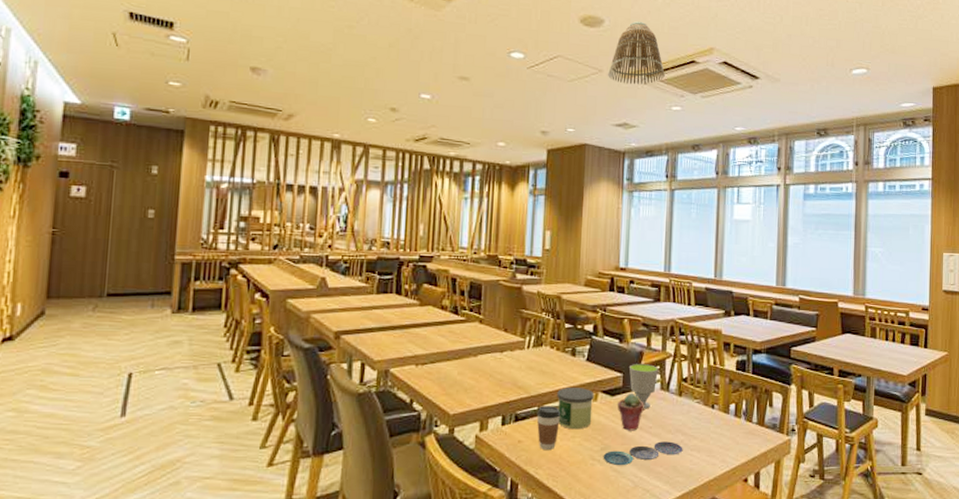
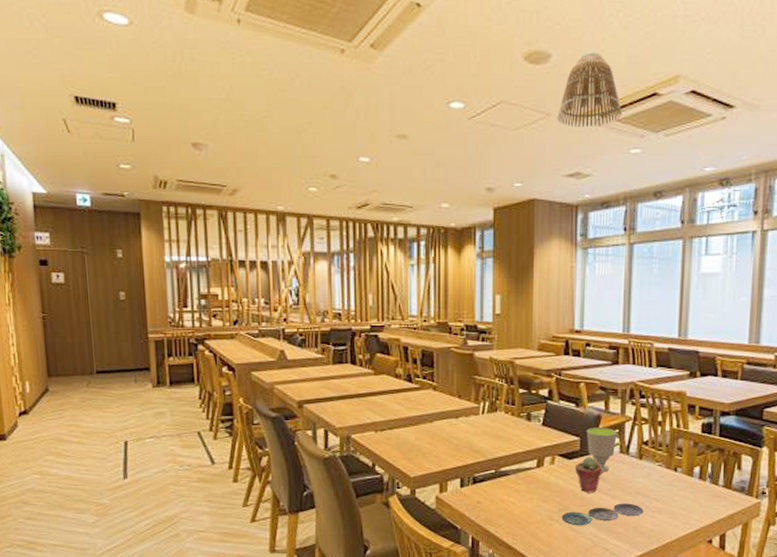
coffee cup: present [536,406,561,450] -> none [494,469,518,510]
candle: present [557,386,594,430] -> none [513,450,551,492]

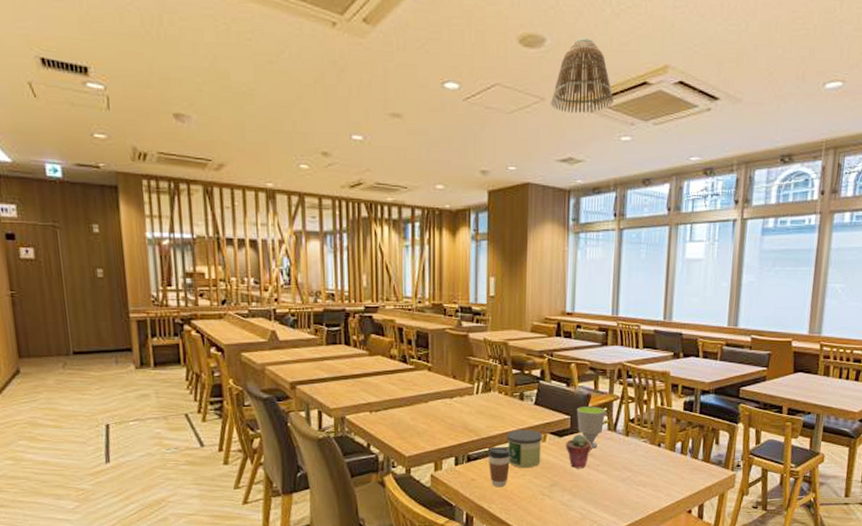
coffee cup: none [494,469,518,510] -> present [488,447,511,487]
candle: none [513,450,551,492] -> present [507,429,543,468]
plate: present [561,503,644,526] -> none [552,478,629,500]

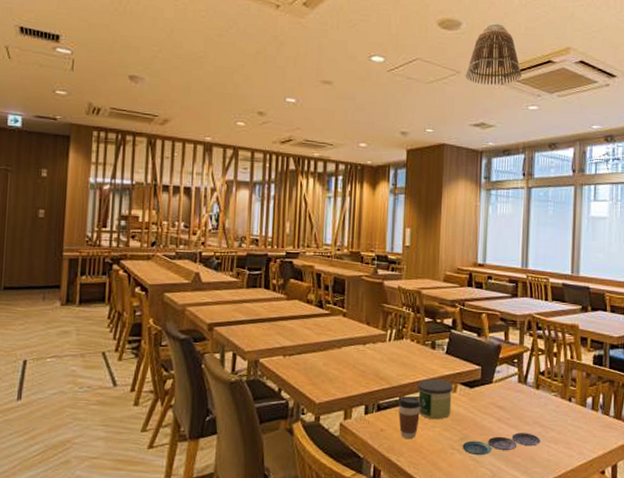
plate: none [552,478,629,500] -> present [462,433,541,456]
potted succulent: present [565,434,592,469] -> none [475,386,502,422]
cup: present [577,406,606,449] -> none [487,357,516,401]

